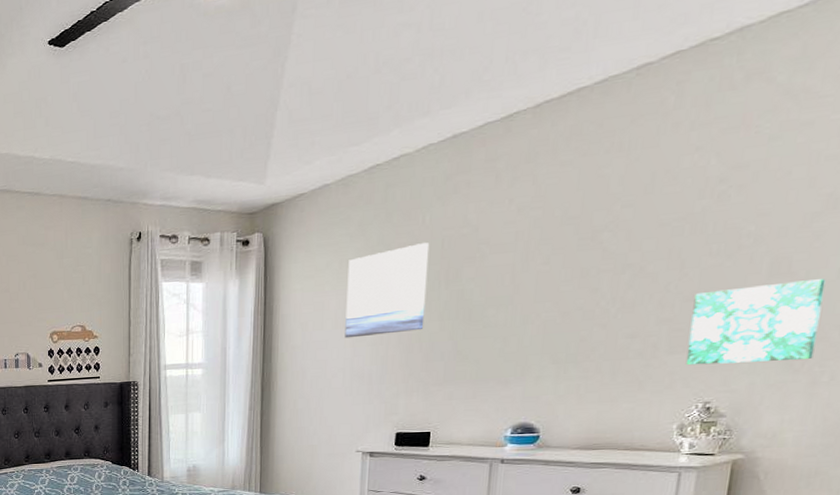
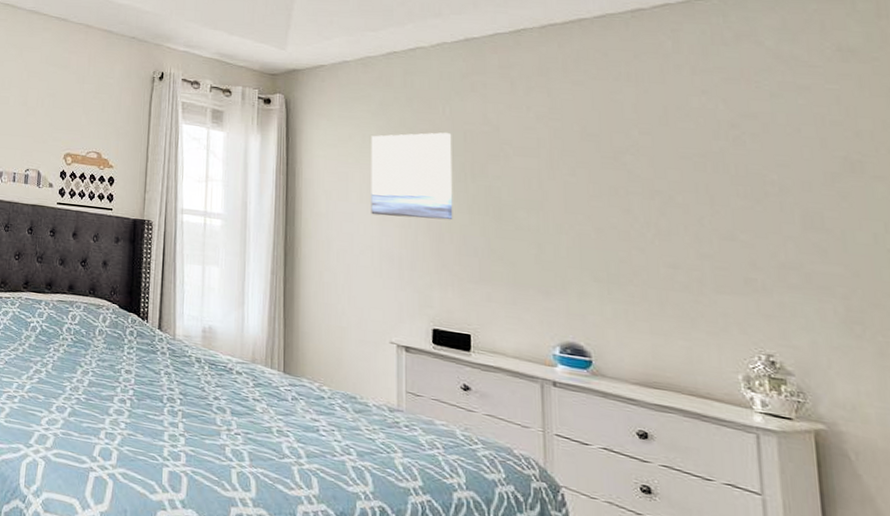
wall art: present [685,279,826,366] -> none [731,233,873,326]

